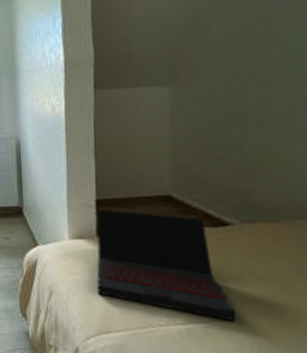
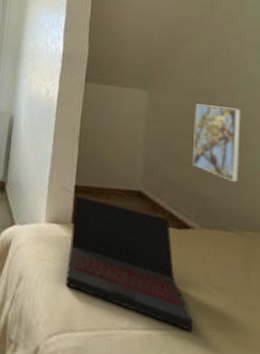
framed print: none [228,87,287,170] -> present [193,104,241,182]

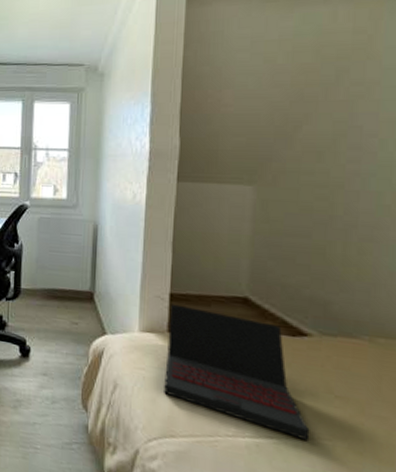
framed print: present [193,104,241,182] -> none [311,197,375,284]

